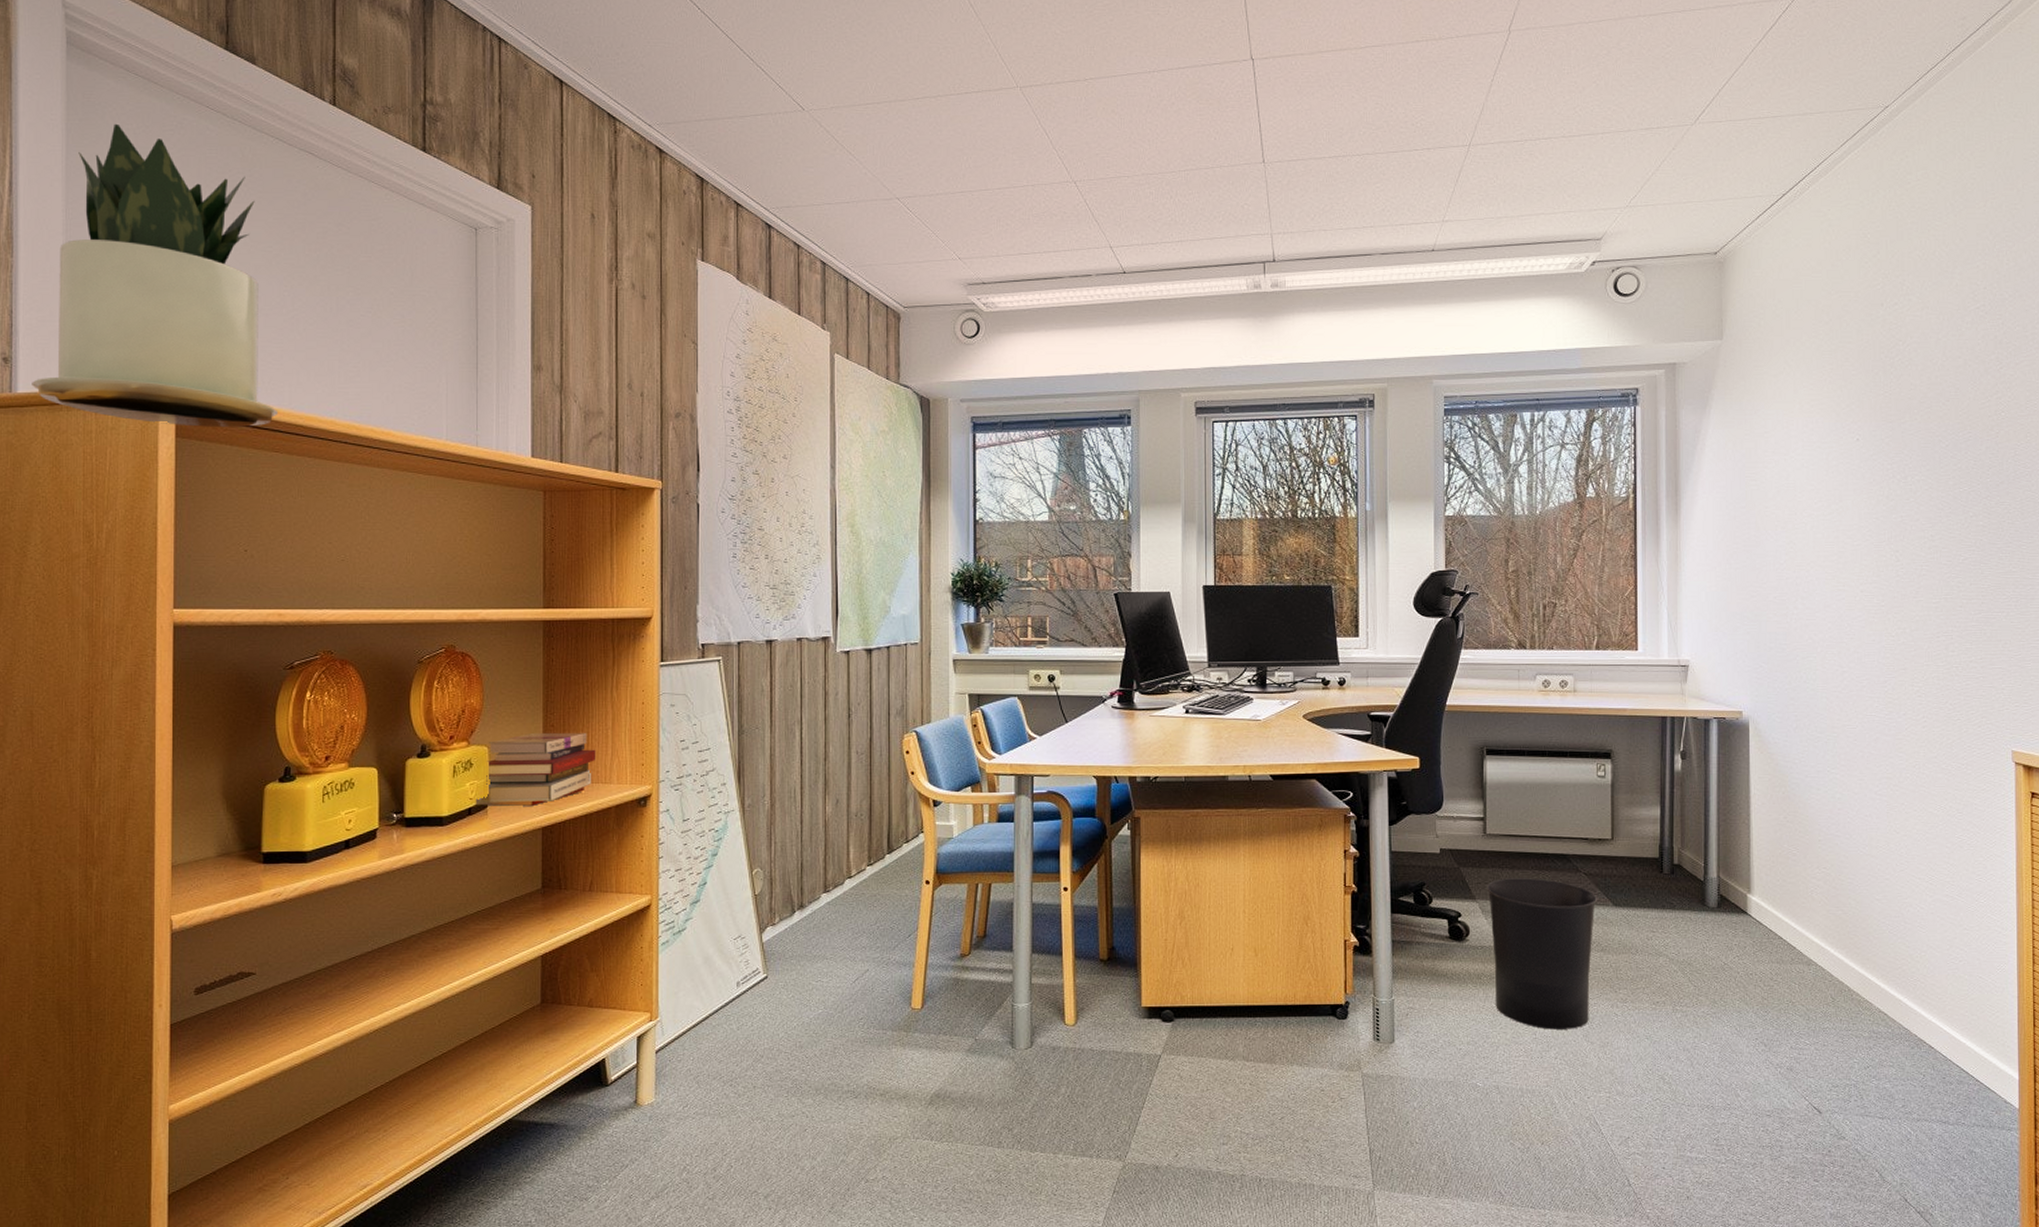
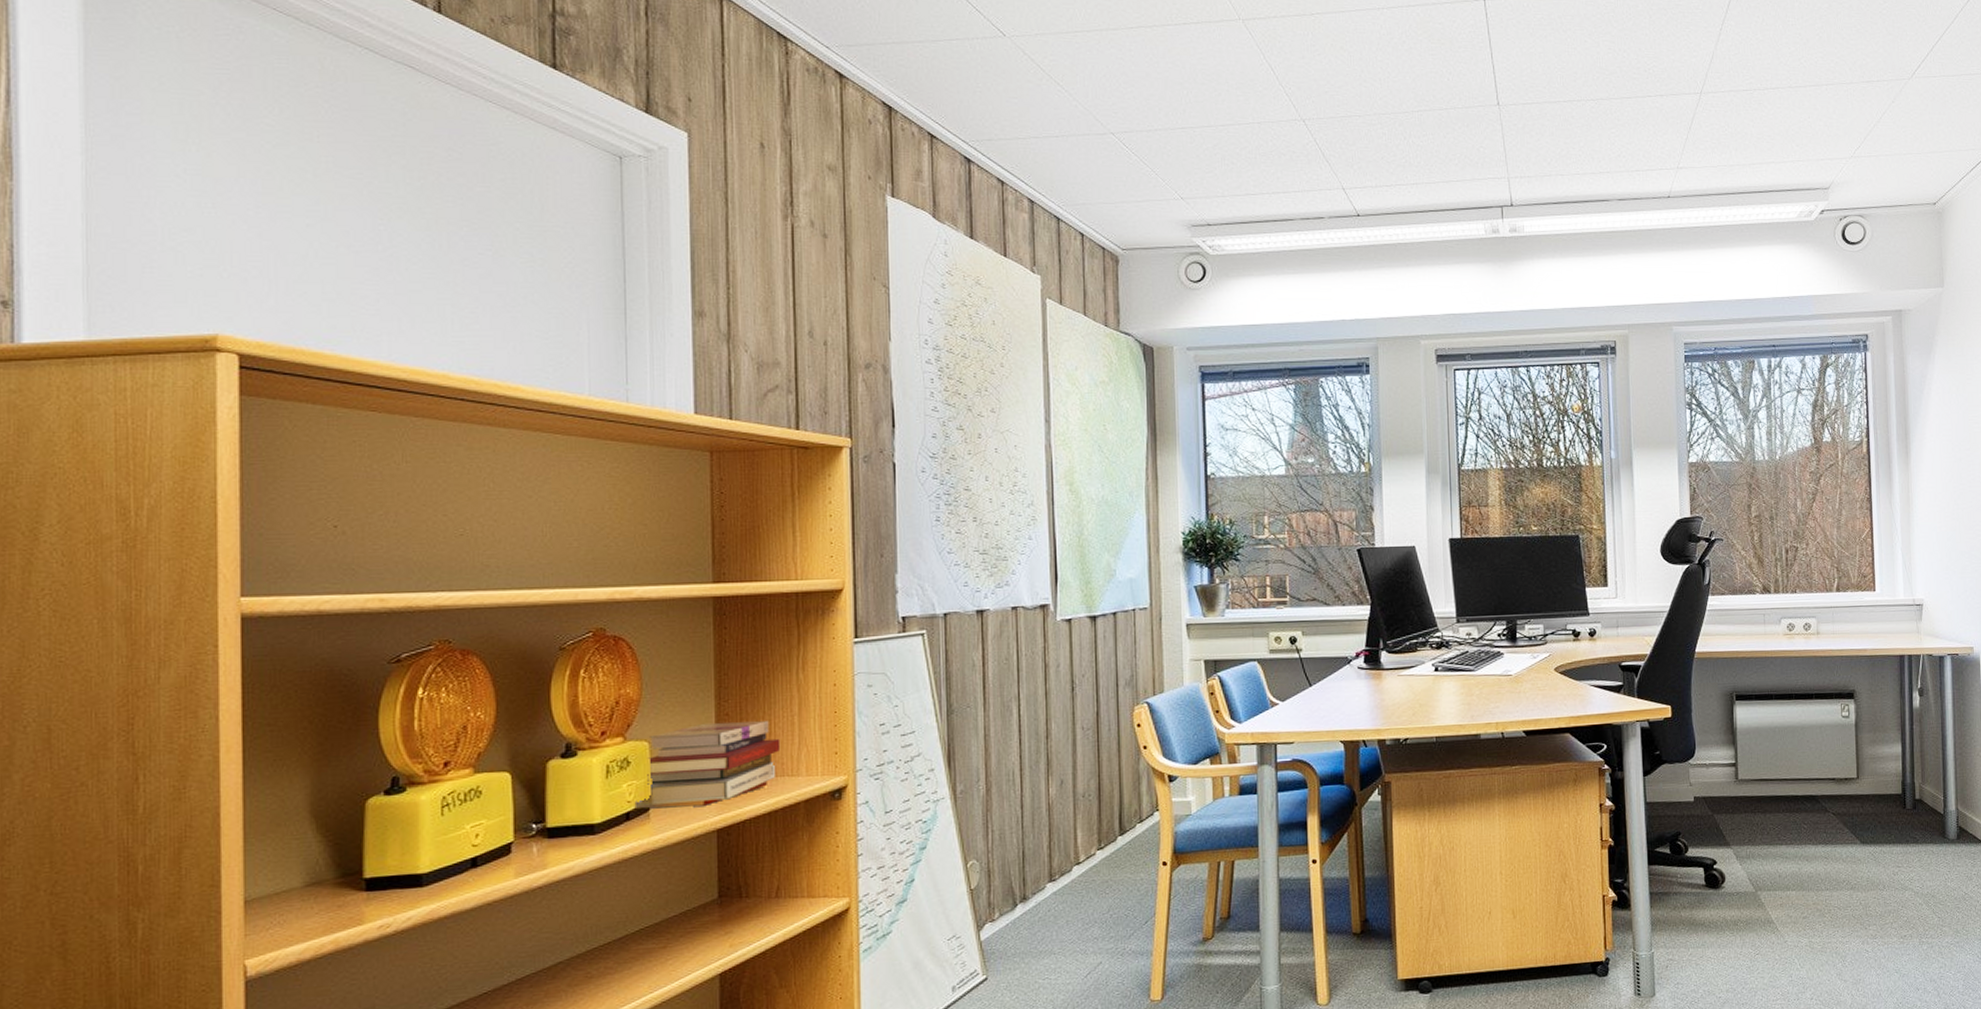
planter: present [32,123,279,427] -> none [42,25,375,383]
waste bin: present [1487,878,1598,1030] -> none [1740,821,1846,971]

